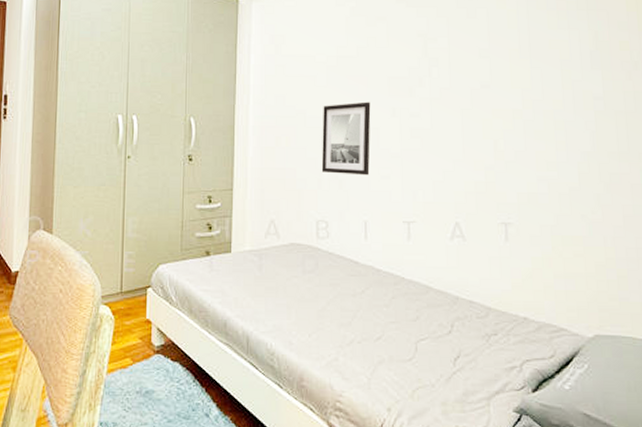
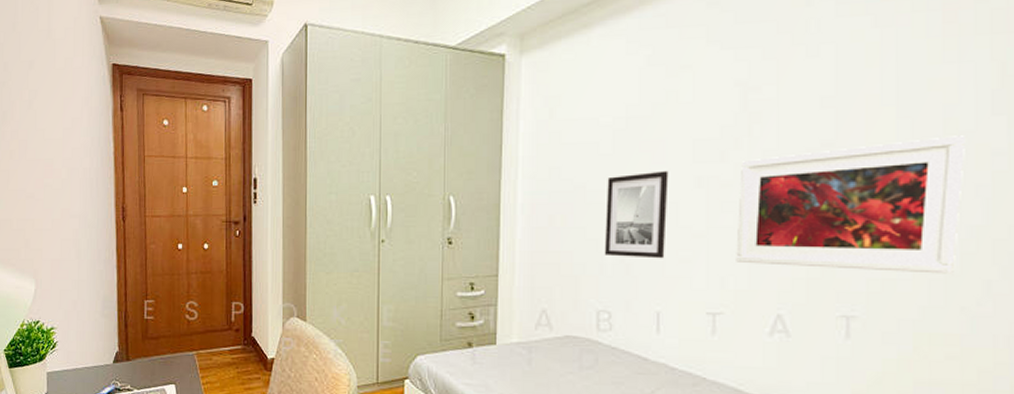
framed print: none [423,83,577,189] -> present [736,135,965,274]

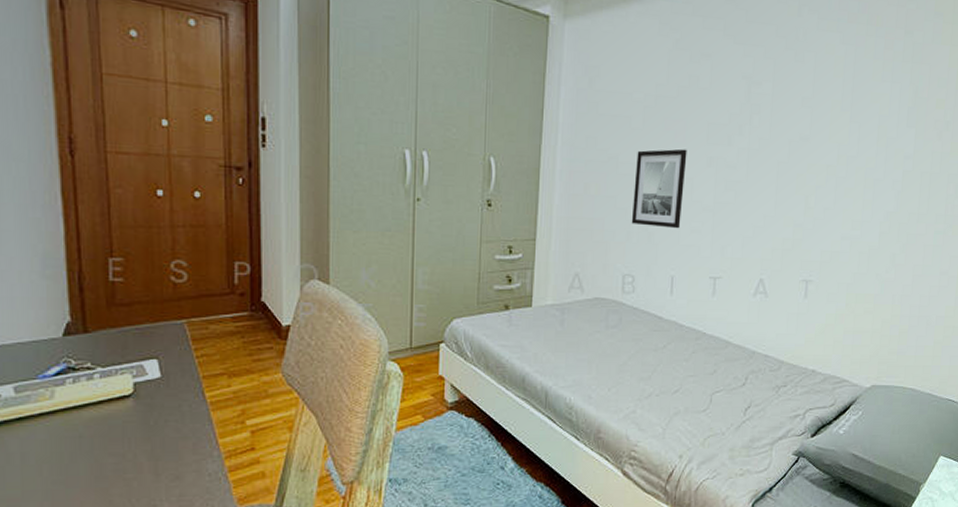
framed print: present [736,135,965,274] -> none [733,140,890,248]

